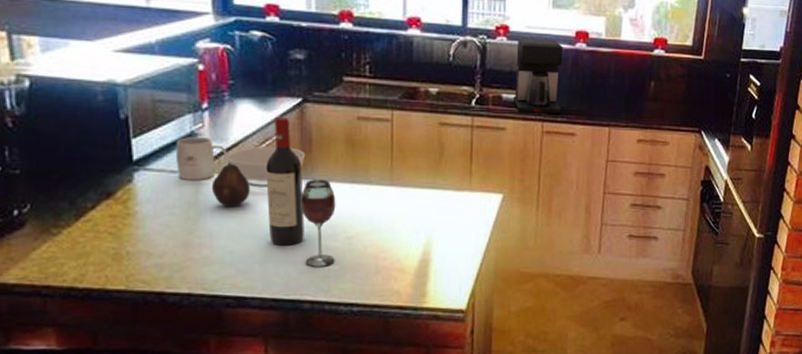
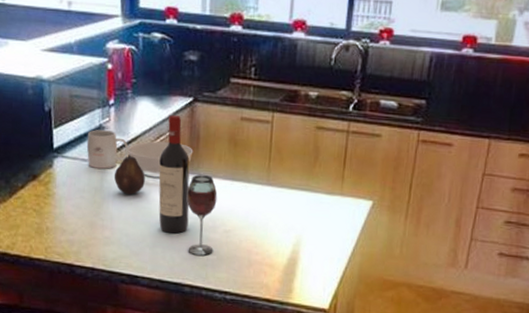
coffee maker: present [514,37,563,115] -> none [391,41,448,124]

